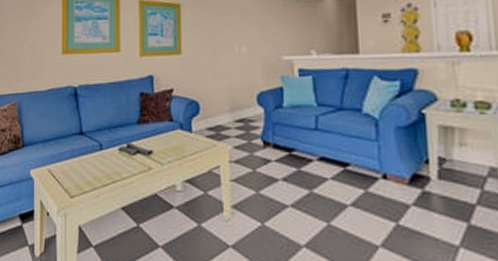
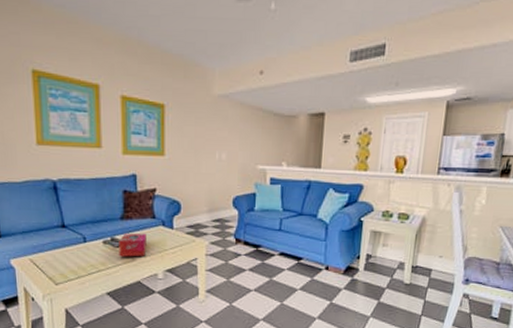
tissue box: none [135,138,164,166] -> present [119,233,147,257]

